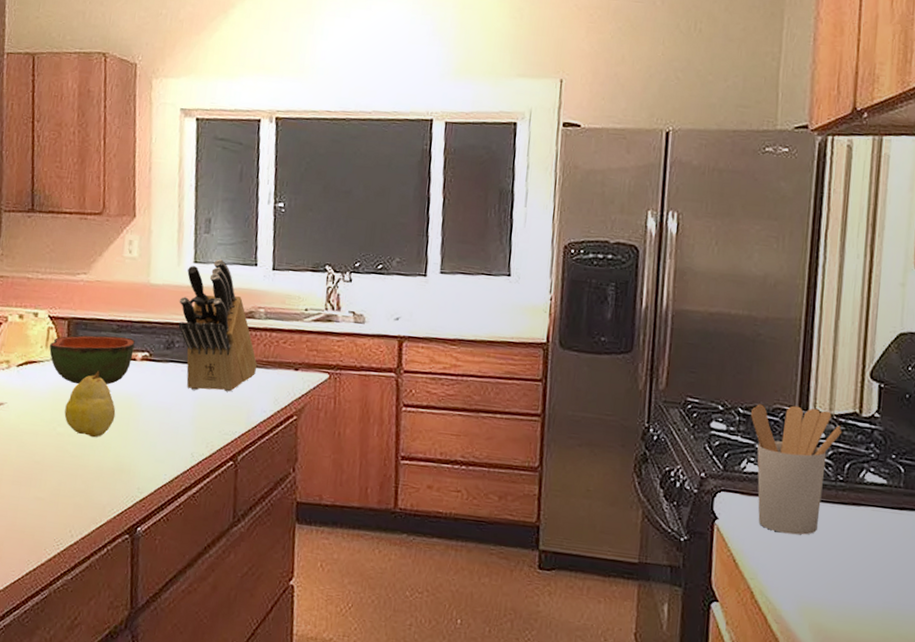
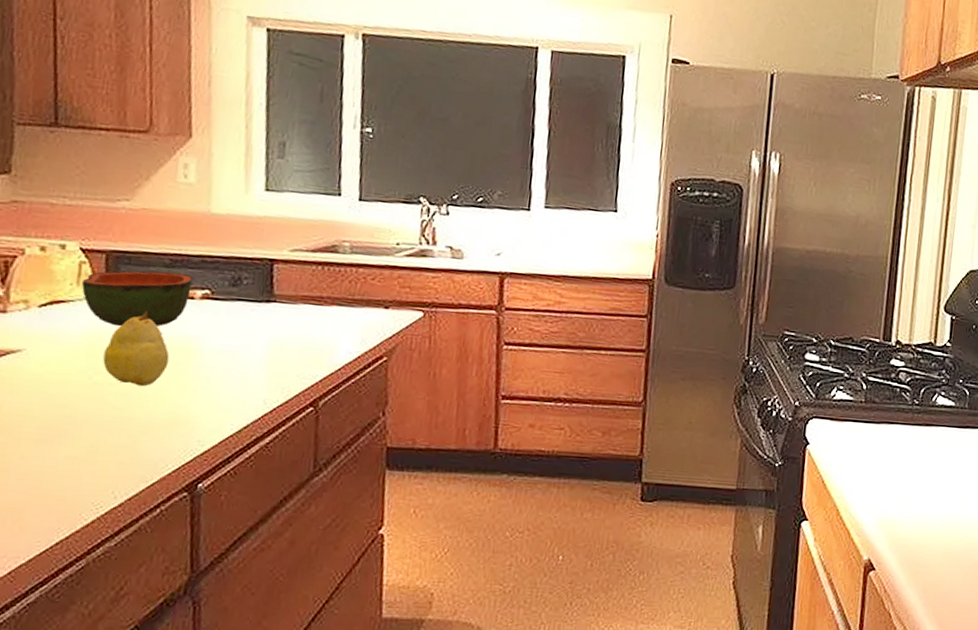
knife block: present [178,259,257,392] -> none [246,187,341,333]
utensil holder: present [751,404,843,535] -> none [841,336,919,455]

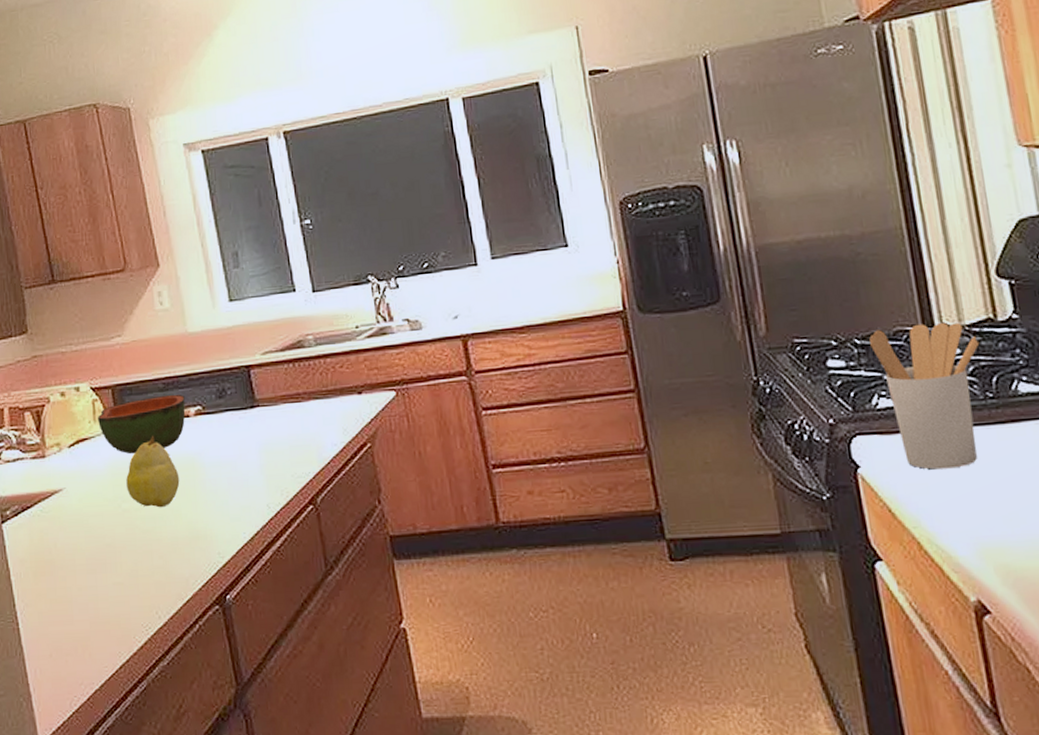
utensil holder: none [841,336,919,455] -> present [869,322,980,470]

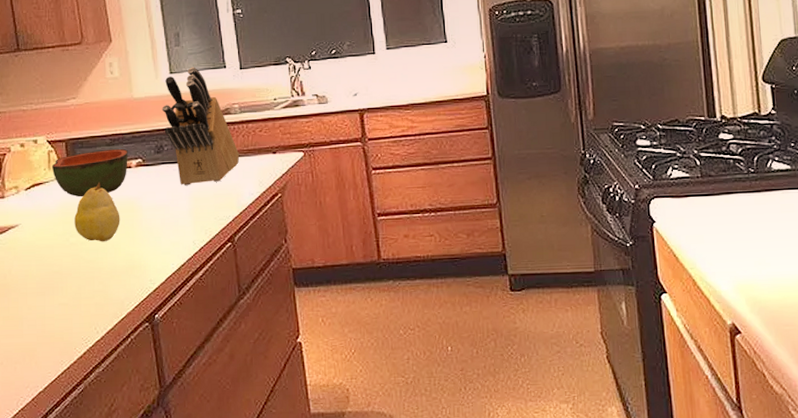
knife block: none [221,292,317,437] -> present [161,67,239,185]
utensil holder: present [869,322,980,470] -> none [669,114,747,225]

